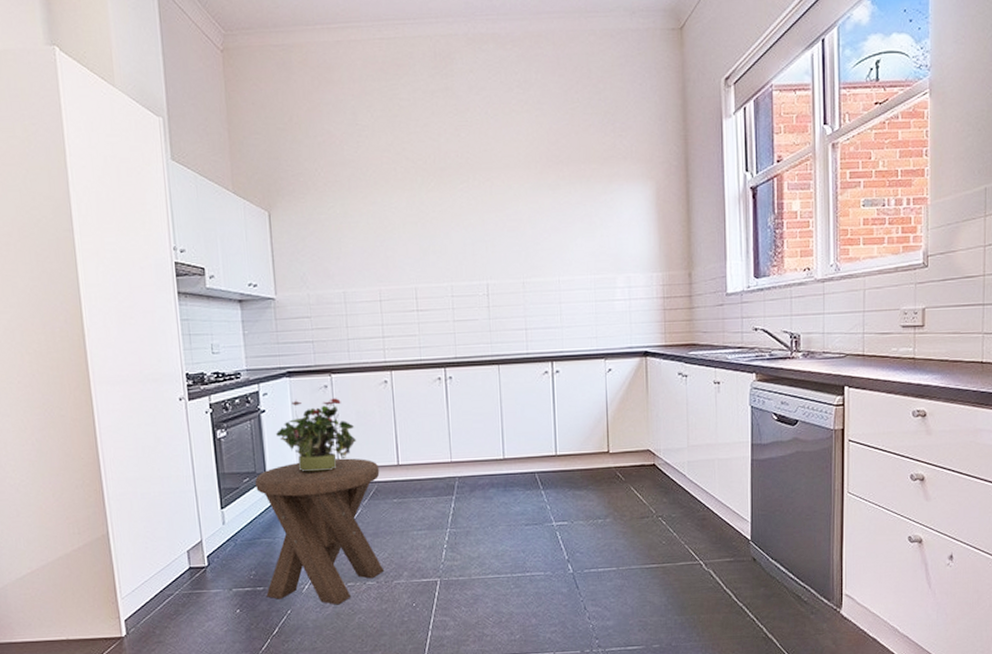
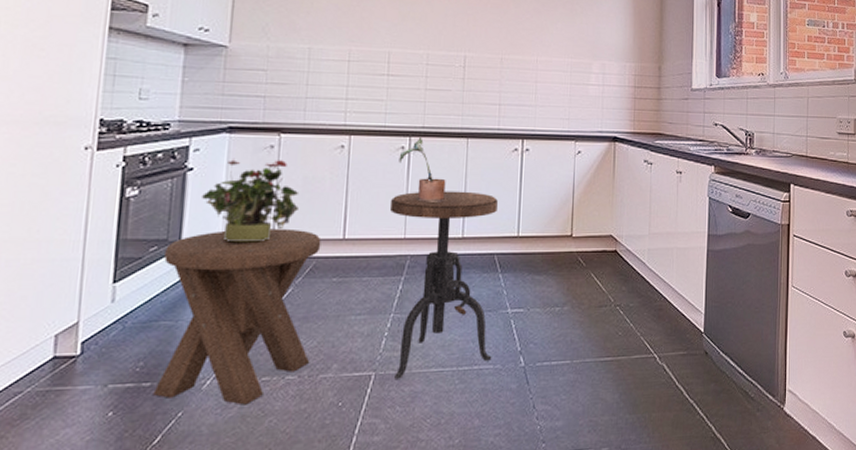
side table: none [435,415,542,584] -> present [390,191,498,379]
potted plant: none [437,367,485,428] -> present [398,136,446,202]

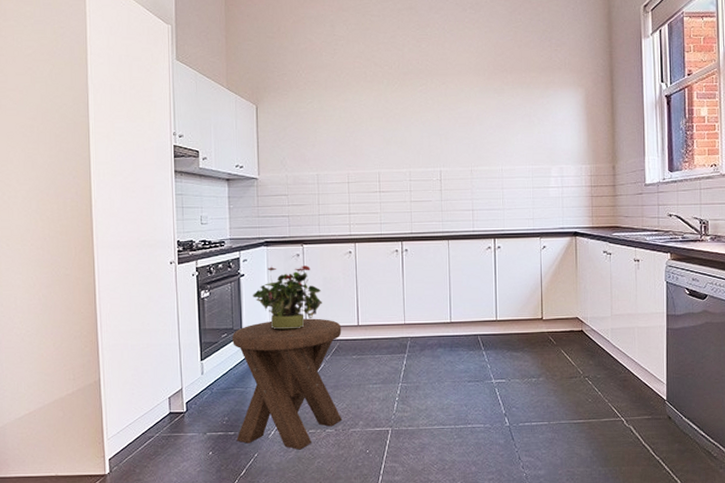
side table: present [390,191,498,379] -> none [392,284,482,434]
potted plant: present [398,136,446,202] -> none [394,241,435,294]

